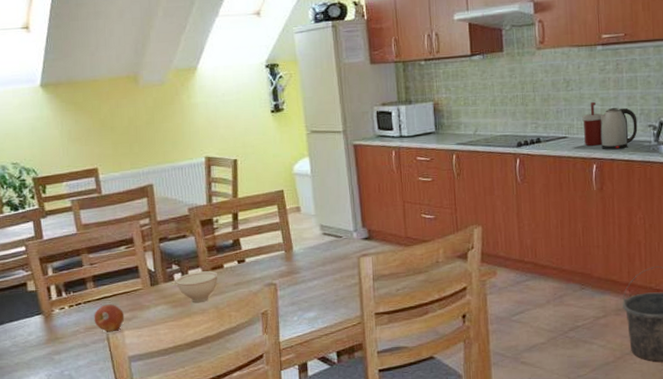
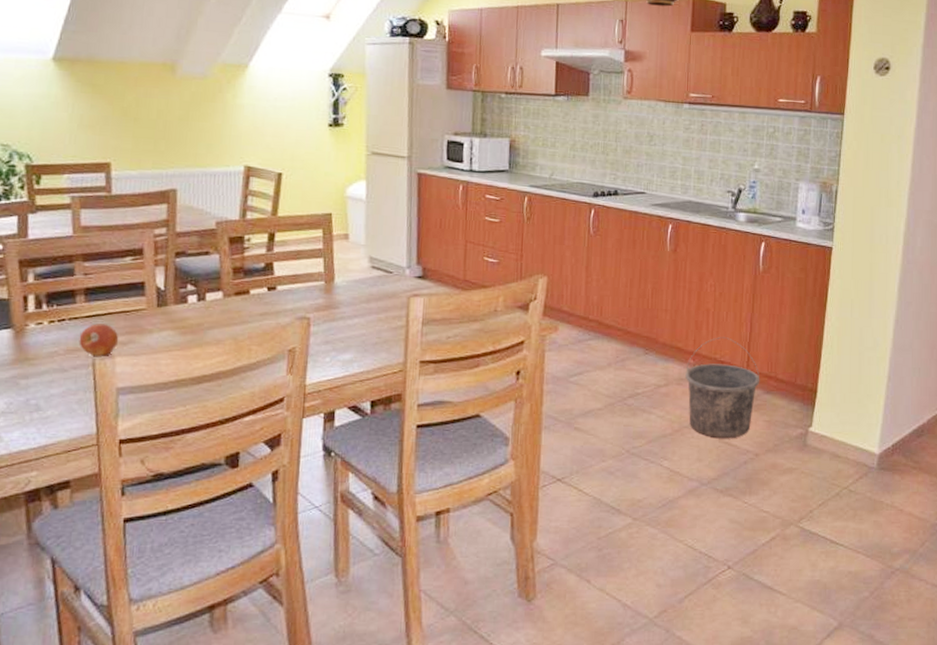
bowl: present [175,271,218,303] -> none [188,295,242,332]
soap dispenser: present [582,101,602,147] -> none [662,159,682,206]
kettle: present [600,108,638,150] -> none [679,169,717,212]

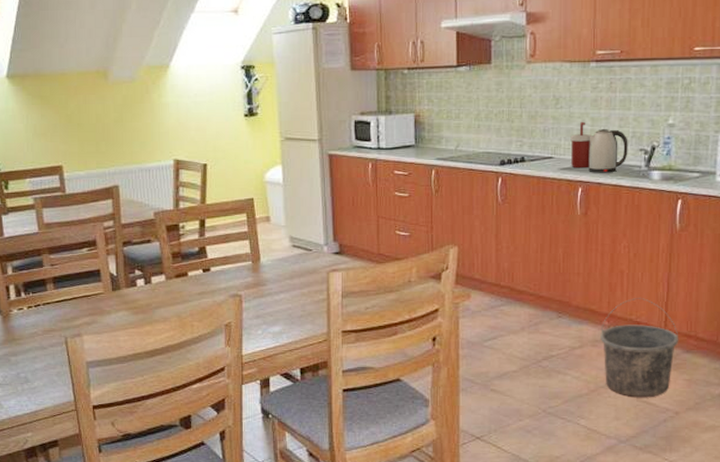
fruit: present [79,323,119,357] -> none [52,307,84,336]
soap dispenser: none [662,159,682,206] -> present [570,121,591,168]
kettle: none [679,169,717,212] -> present [588,129,628,173]

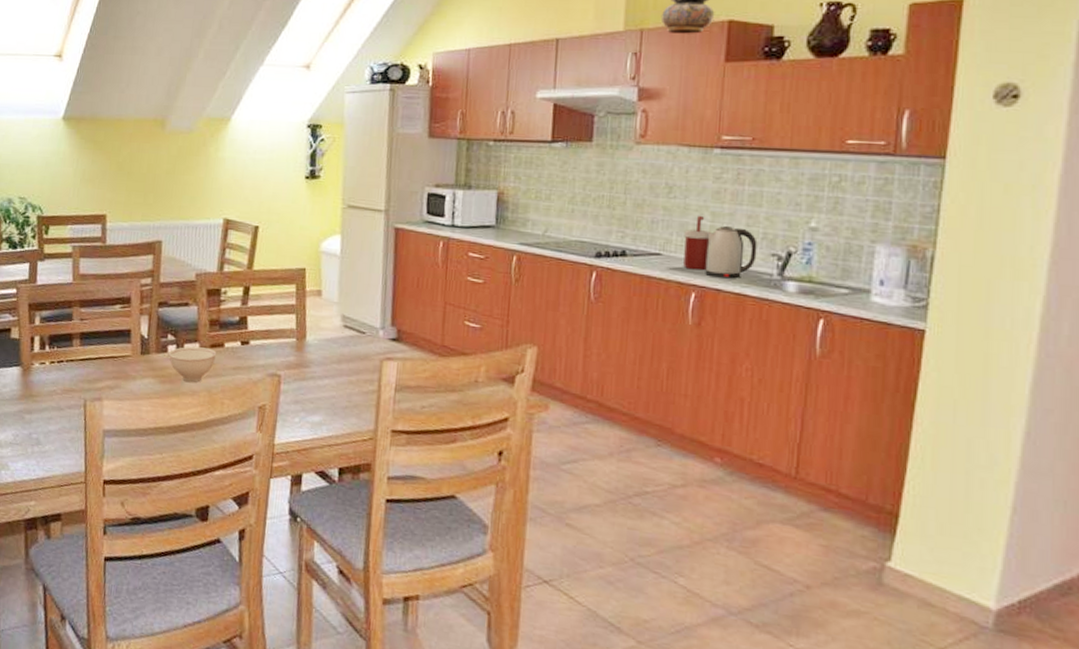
bowl: none [137,278,182,311] -> present [168,346,217,383]
bucket: present [600,298,679,397] -> none [710,433,815,562]

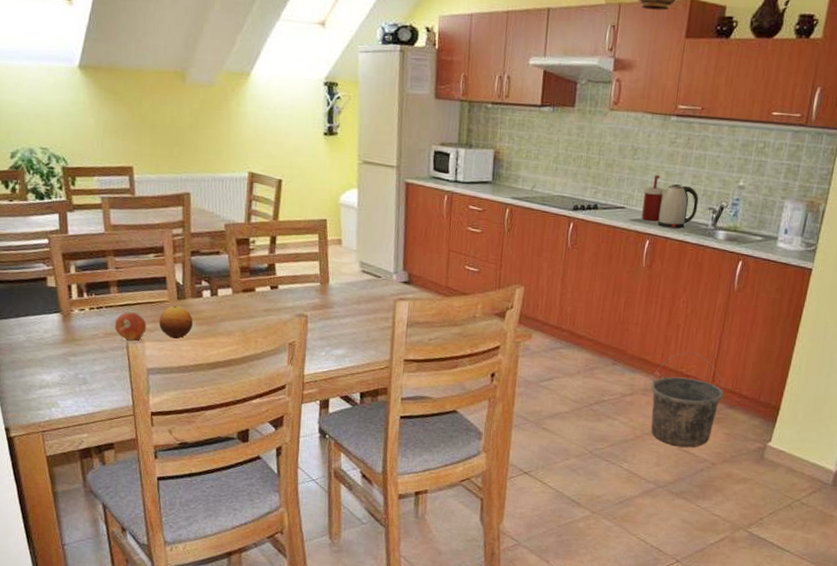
fruit: none [73,367,107,399] -> present [114,312,147,341]
fruit: none [119,361,156,398] -> present [159,305,193,339]
bowl: present [168,346,217,383] -> none [203,291,249,324]
bucket: none [710,433,815,562] -> present [650,352,724,447]

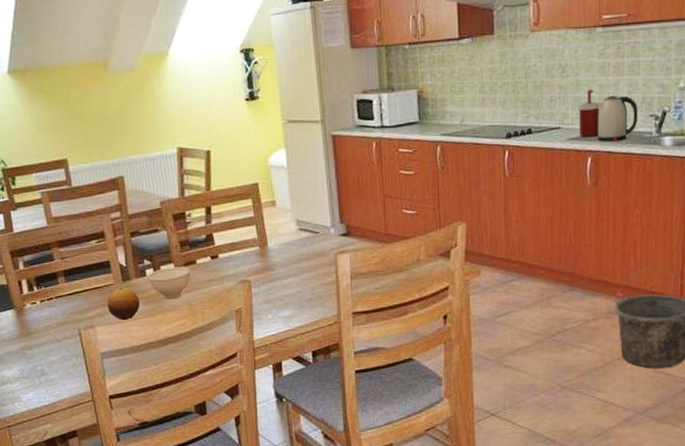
fruit: present [114,312,147,341] -> none [65,299,97,328]
bowl: none [203,291,249,324] -> present [147,267,191,300]

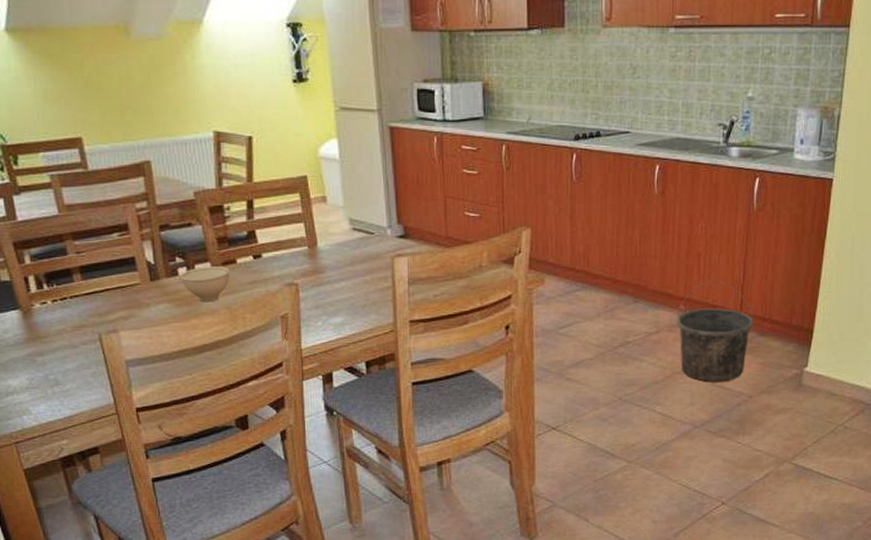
fruit: present [107,287,140,320] -> none [132,288,171,324]
soap dispenser: present [578,89,600,138] -> none [648,92,669,144]
kettle: present [597,96,638,142] -> none [666,102,707,149]

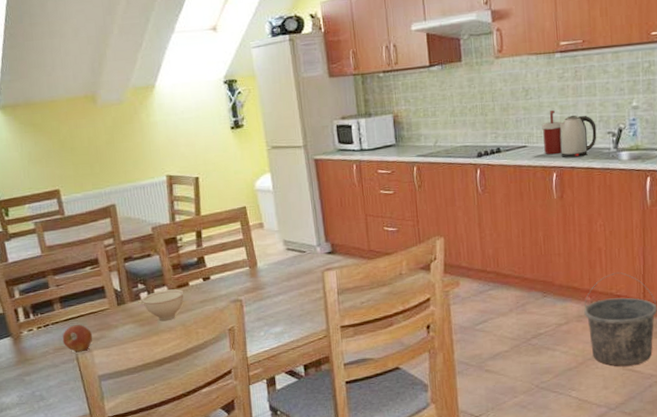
fruit: none [82,300,120,332] -> present [62,324,93,353]
soap dispenser: none [648,92,669,144] -> present [541,109,562,155]
kettle: none [666,102,707,149] -> present [559,115,597,158]

